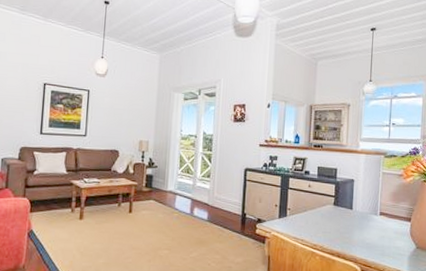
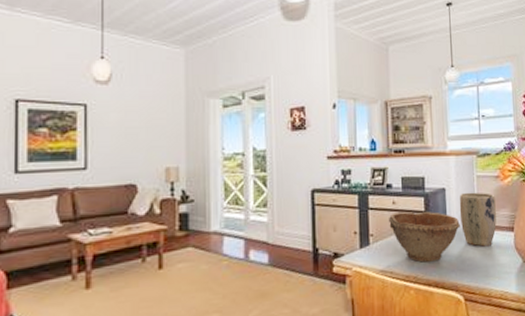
bowl: none [304,194,364,237] -> present [389,212,460,263]
plant pot: none [364,185,397,231] -> present [459,192,497,247]

